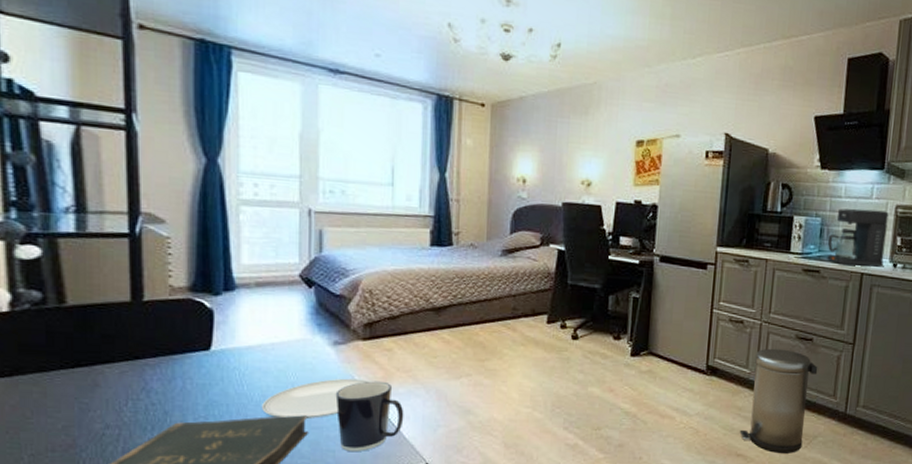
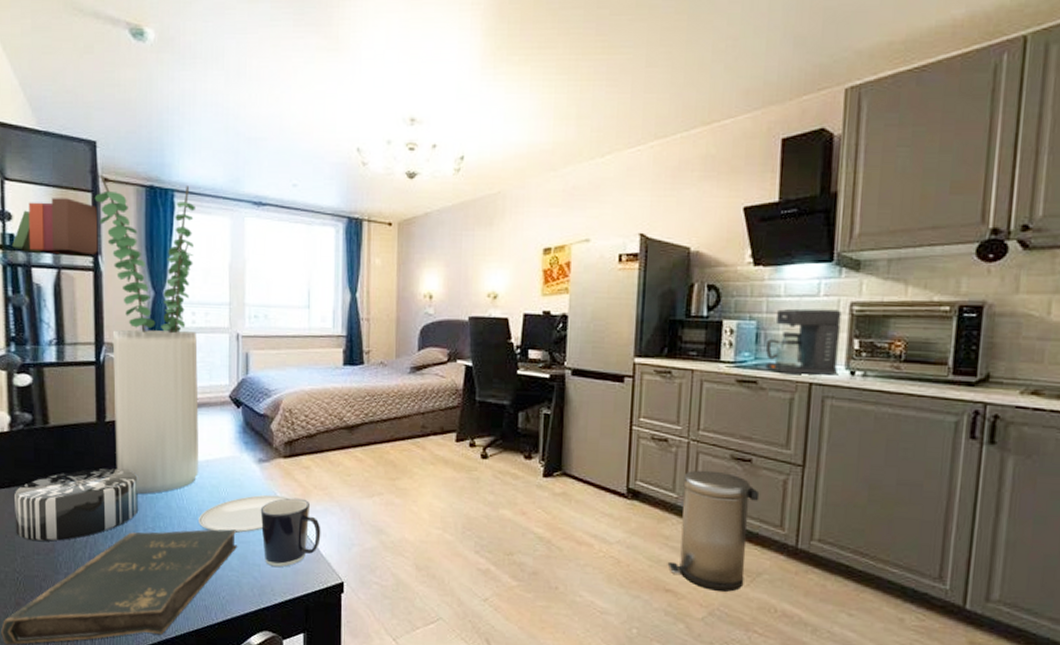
books: none [11,41,132,113] -> present [12,198,98,256]
decorative box: none [17,353,187,437] -> present [13,468,139,542]
vase: none [126,20,263,380] -> present [94,174,199,494]

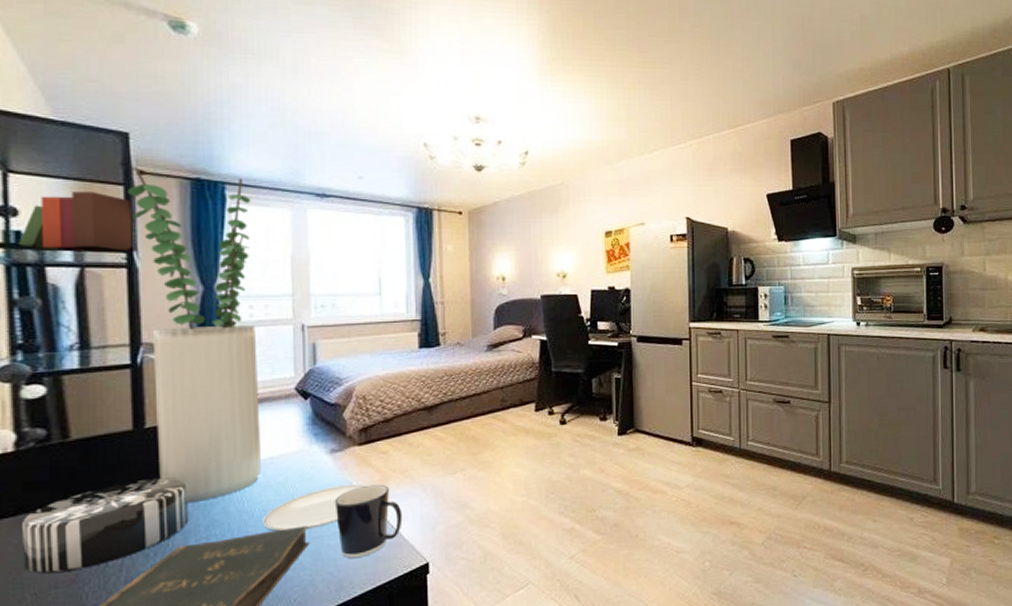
pedal bin: present [667,470,760,592] -> none [730,414,799,517]
coffee maker: present [765,308,842,375] -> none [792,274,847,329]

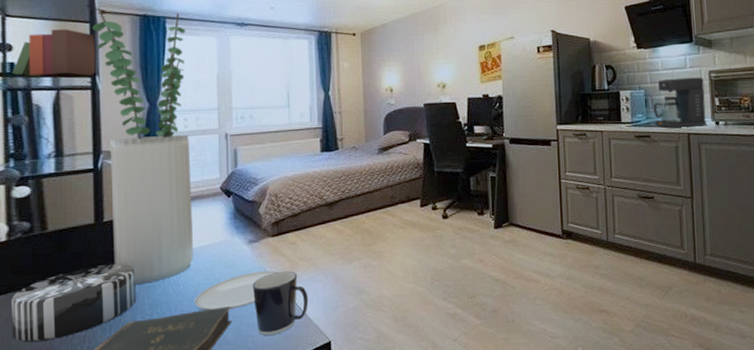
coffee maker: none [792,274,847,329] -> present [653,77,706,129]

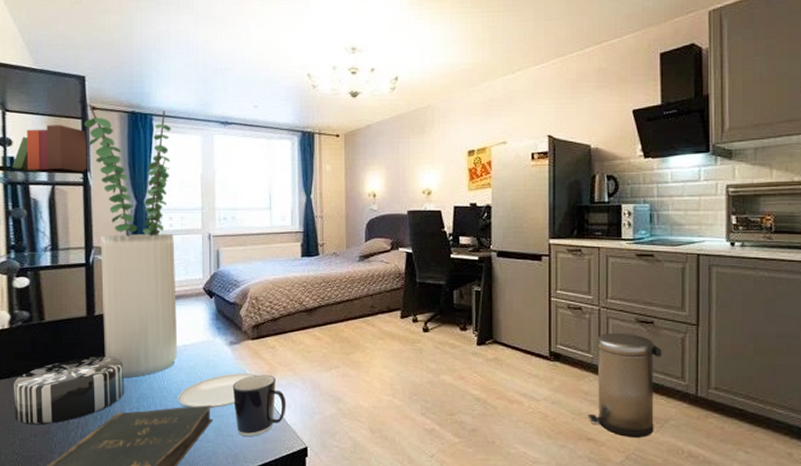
pedal bin: none [599,208,663,306] -> present [588,332,662,438]
coffee maker: present [653,77,706,129] -> none [658,191,720,248]

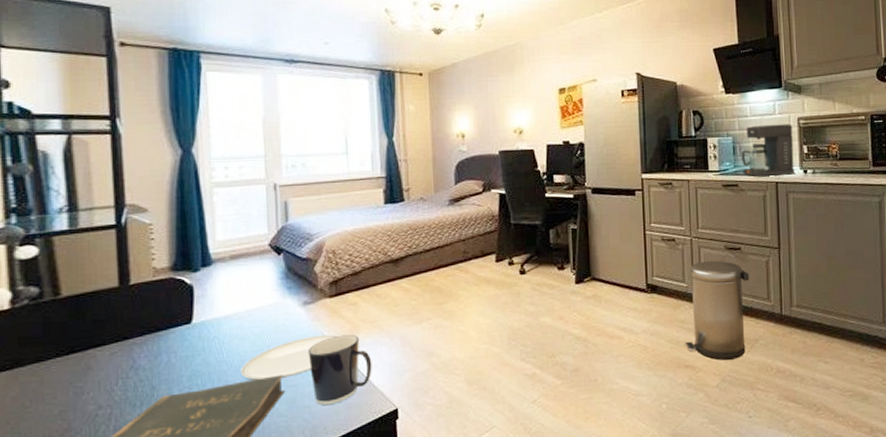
books: present [12,125,87,173] -> none [11,63,116,121]
decorative box: present [13,356,125,425] -> none [17,331,172,424]
vase: present [84,104,178,378] -> none [109,39,240,354]
coffee maker: none [658,191,720,248] -> present [741,124,794,177]

